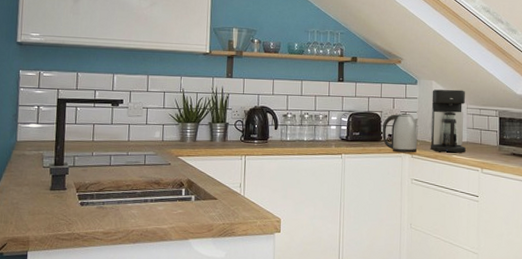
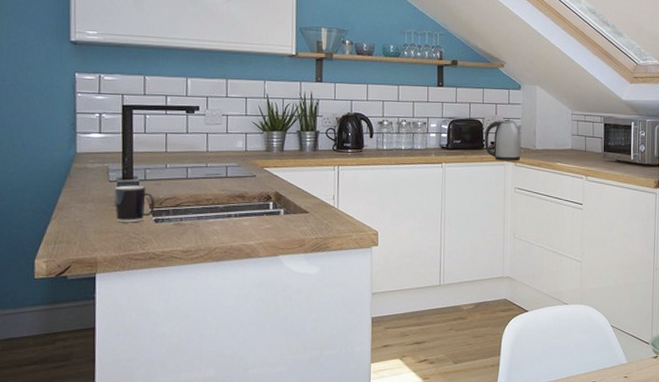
mug: none [46,171,82,206] -> present [113,185,155,223]
coffee maker: present [430,89,466,153] -> none [534,94,570,161]

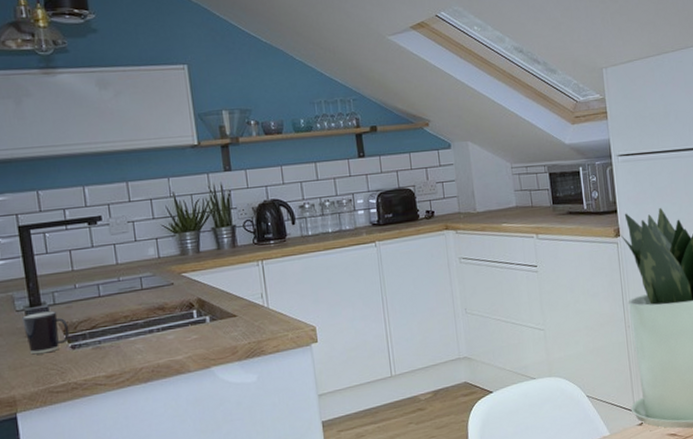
kettle: present [484,119,522,161] -> none [418,183,462,231]

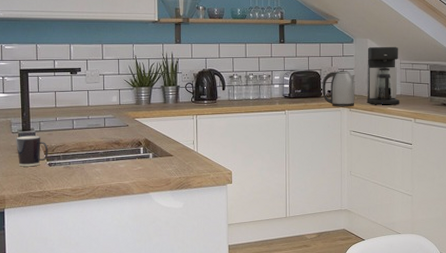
kettle: none [418,183,462,231] -> present [322,70,355,107]
coffee maker: none [469,147,516,224] -> present [366,46,399,106]

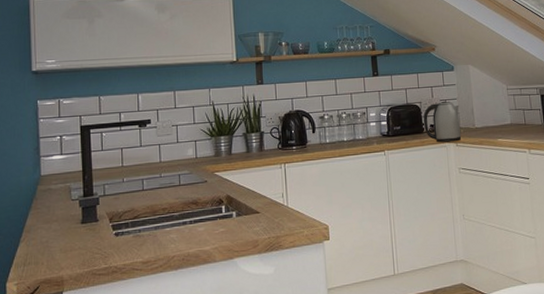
mug: present [15,135,49,167] -> none [75,201,115,240]
coffee maker: present [366,46,399,106] -> none [470,71,511,139]

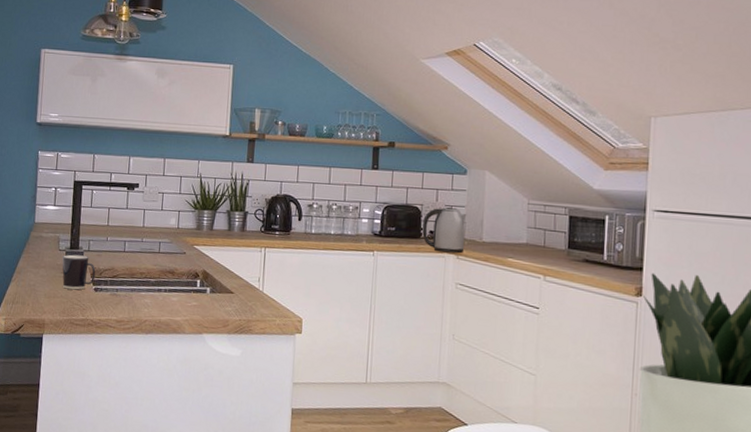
mug: none [75,201,115,240] -> present [61,254,96,290]

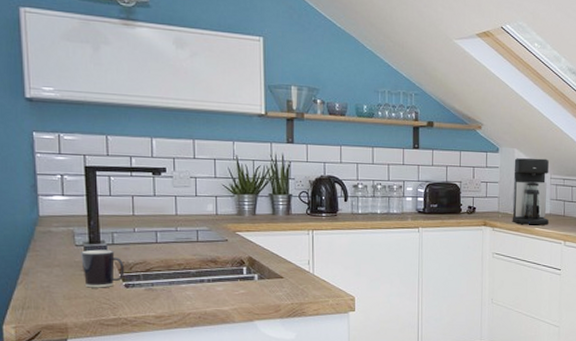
kettle: present [422,206,467,254] -> none [462,183,500,226]
coffee maker: none [480,181,526,257] -> present [512,158,549,226]

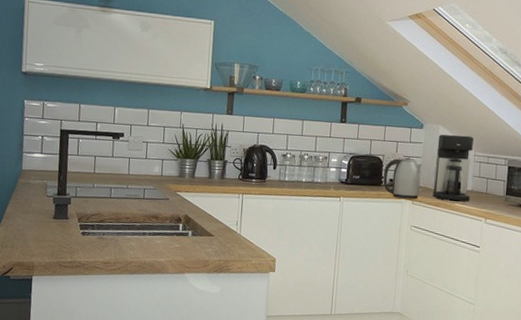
mug: present [79,249,125,288] -> none [49,200,83,234]
kettle: none [462,183,500,226] -> present [383,157,422,200]

